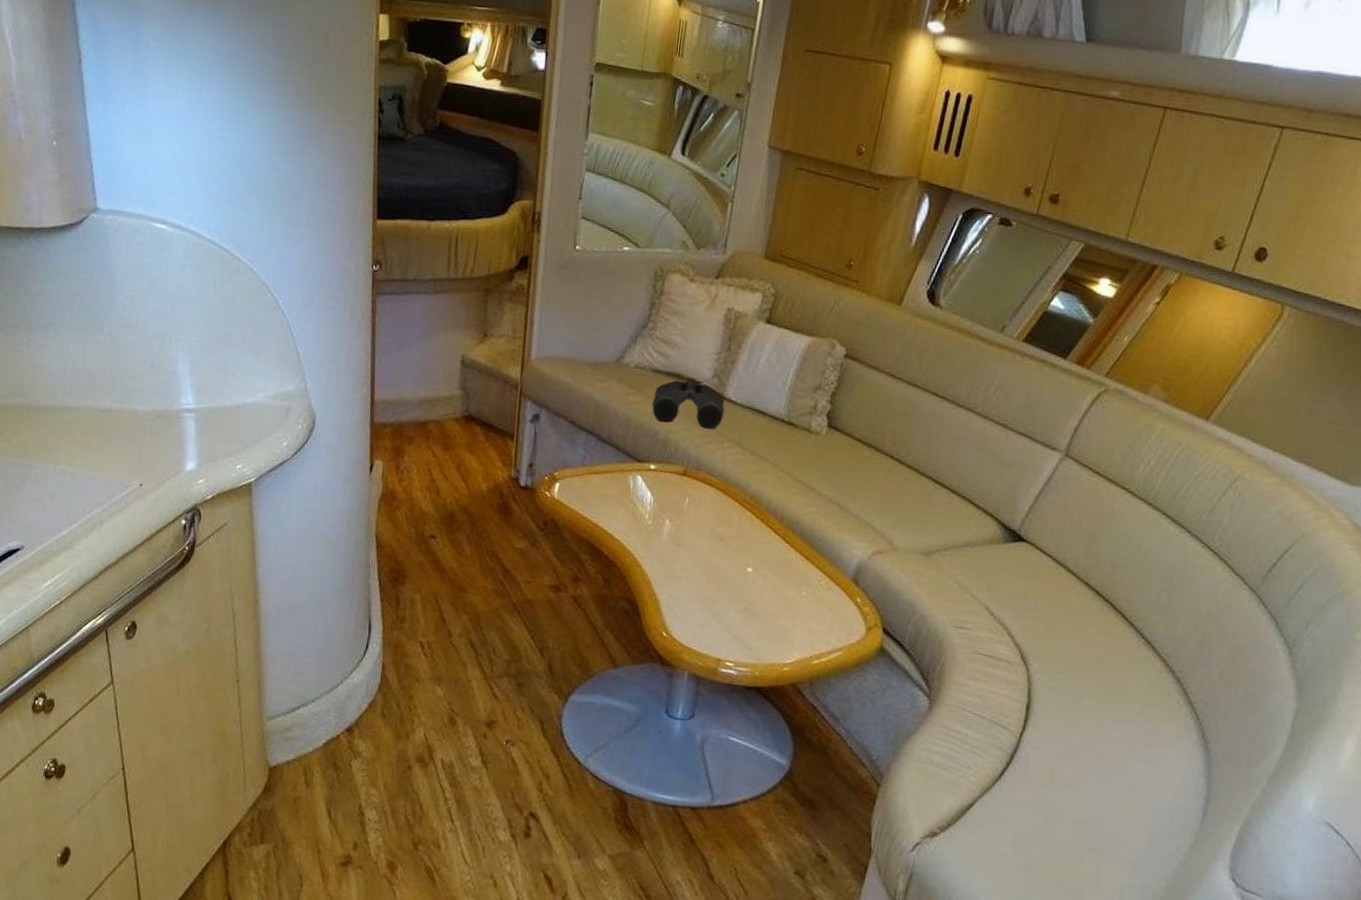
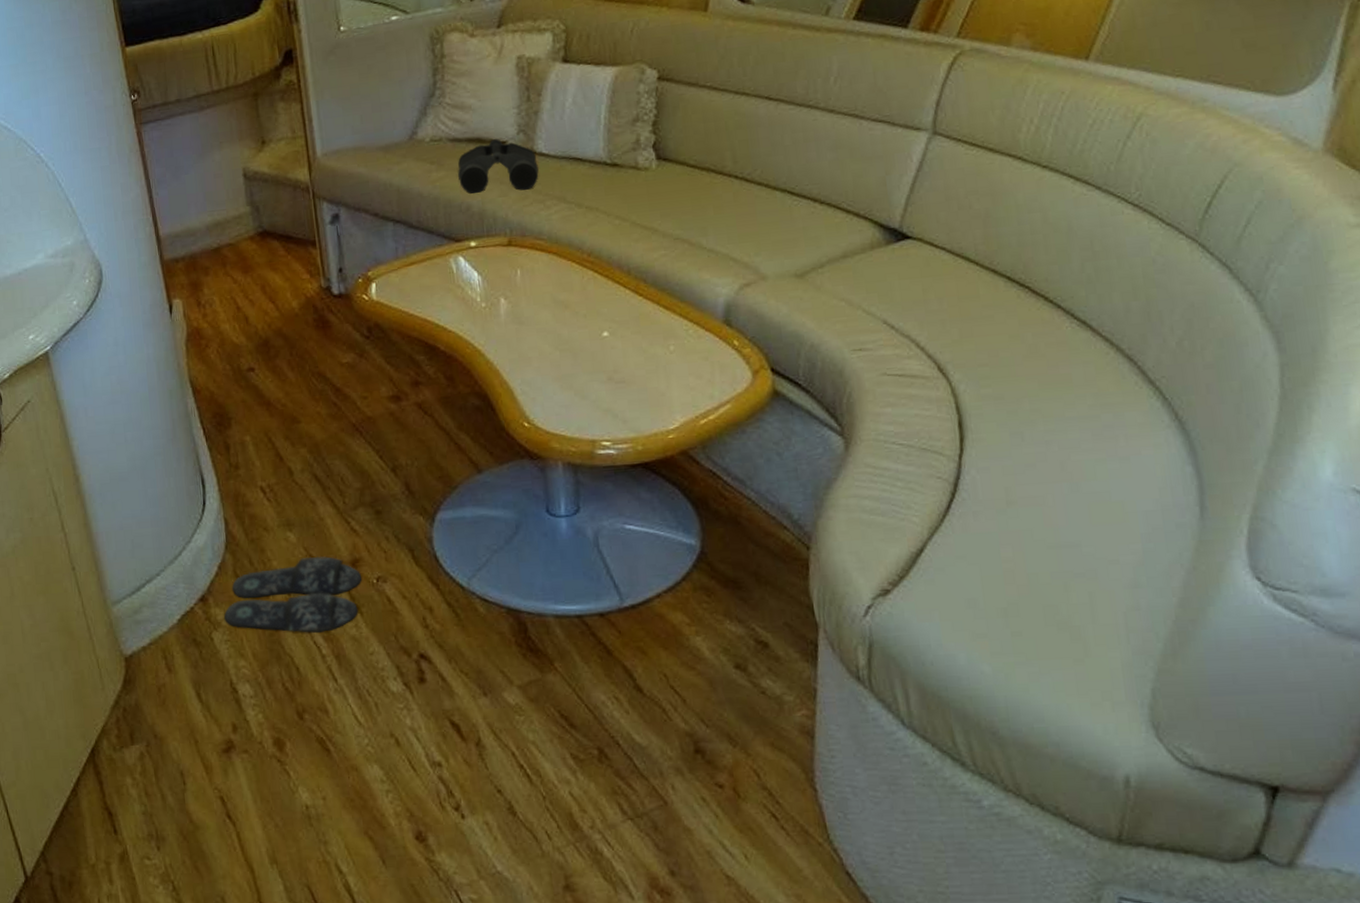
slippers: none [365,711,493,779] -> present [224,556,361,633]

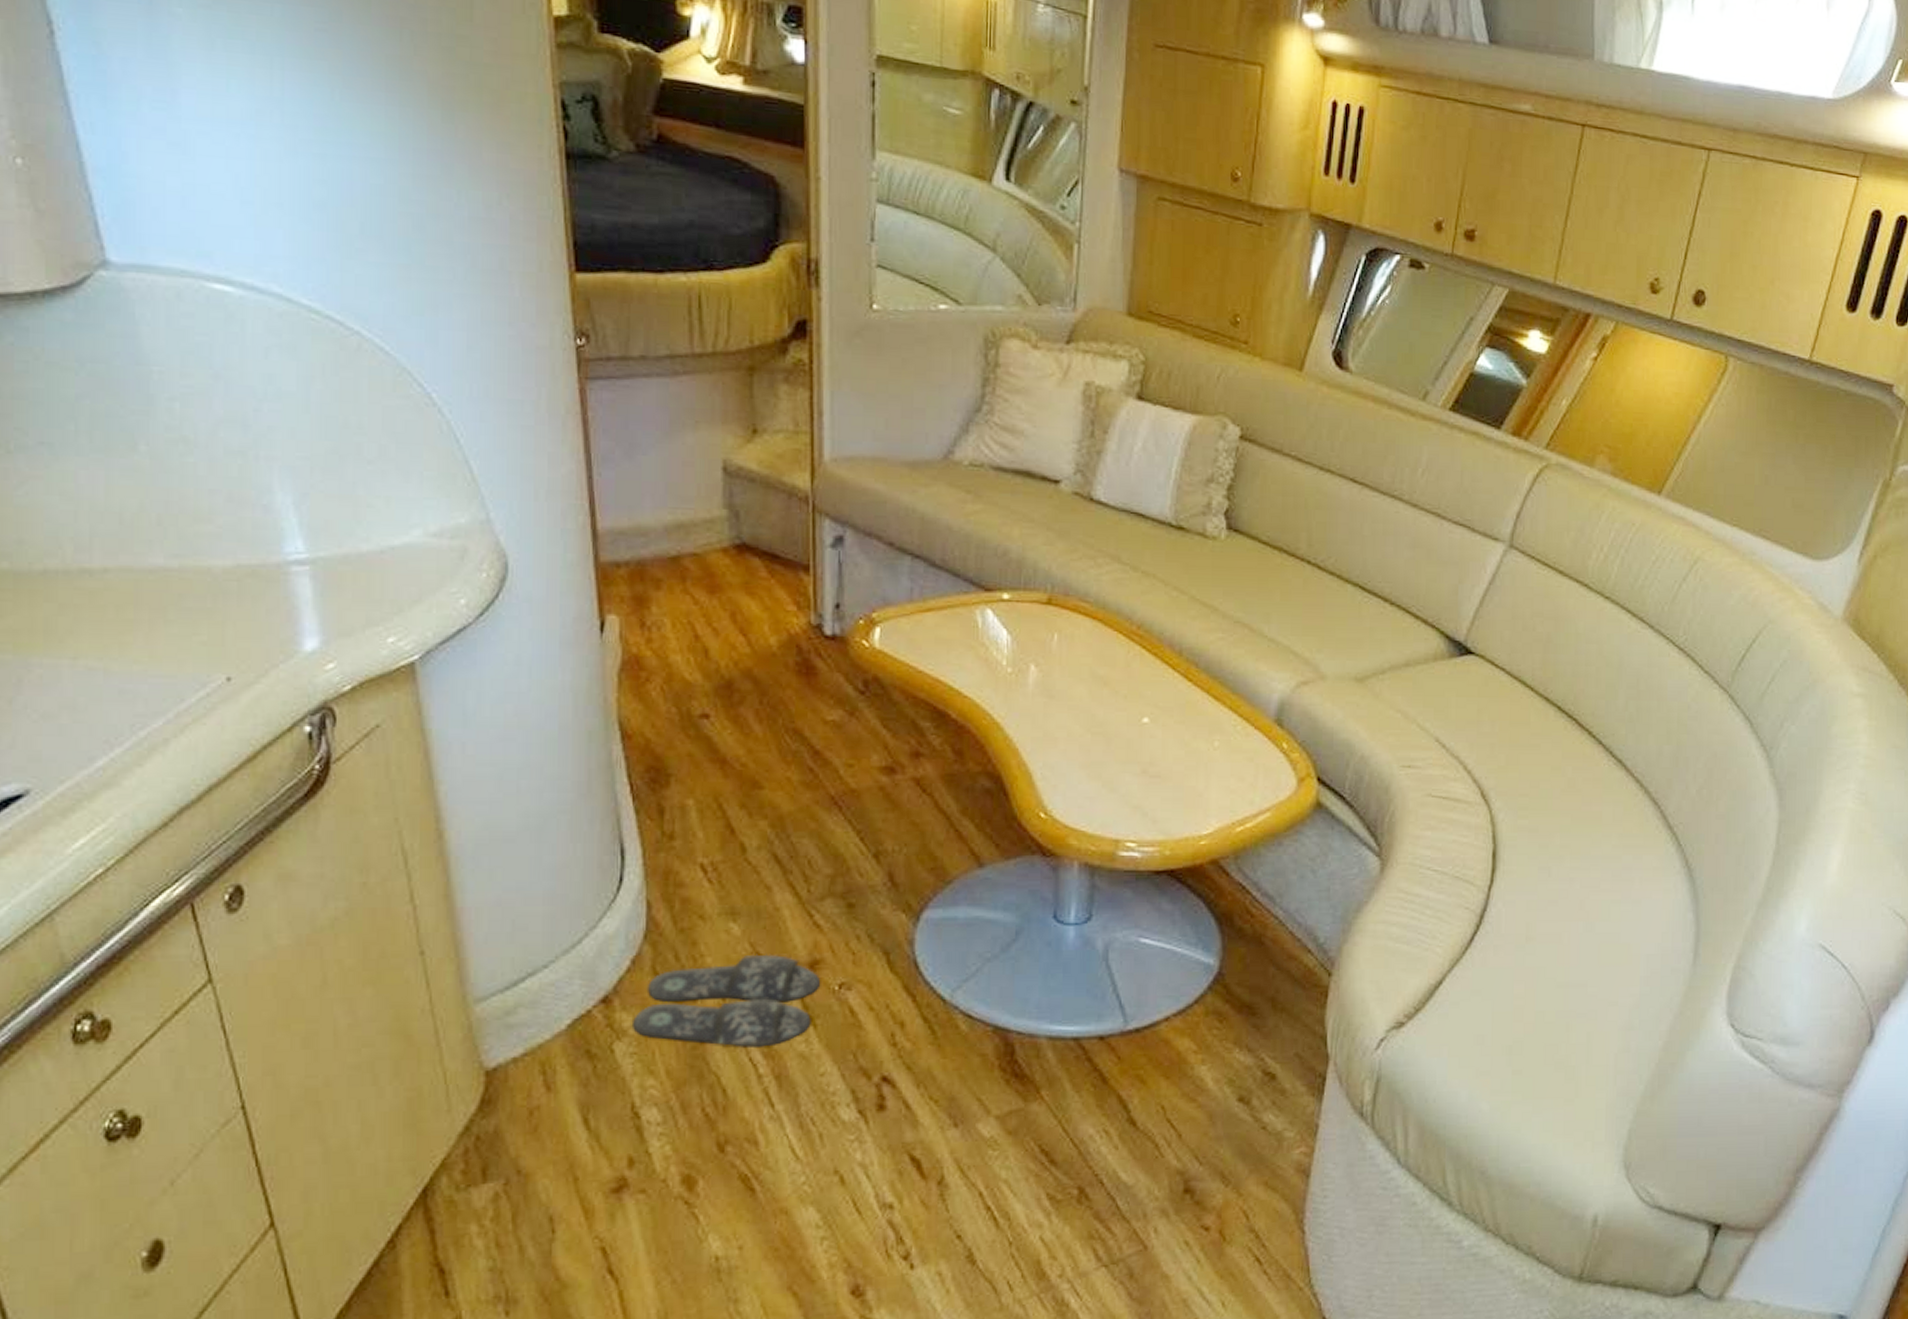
binoculars: present [458,139,539,194] -> none [998,476,1093,541]

